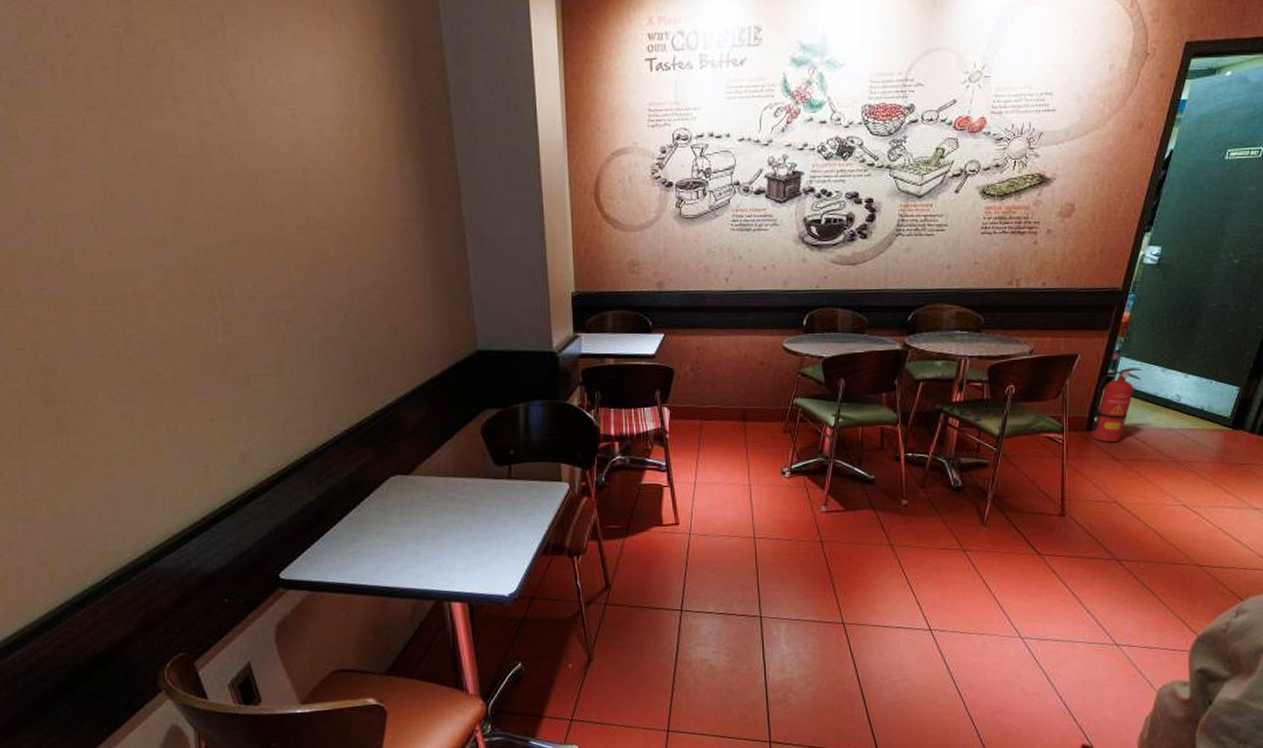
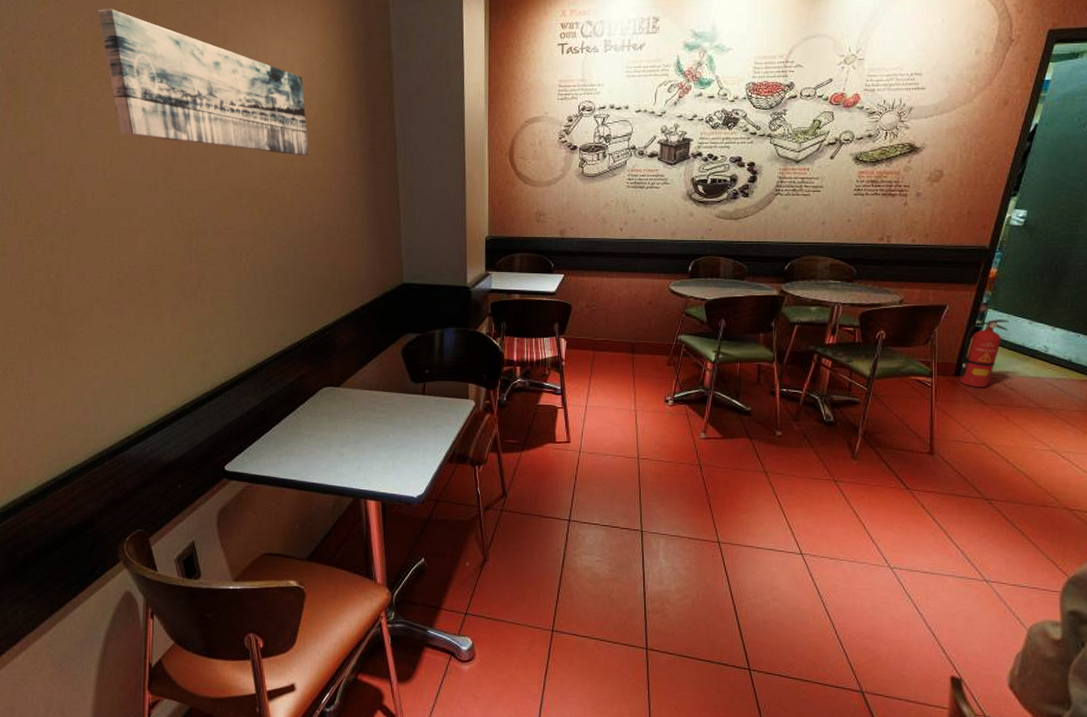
wall art: none [66,13,353,199] -> present [98,9,309,155]

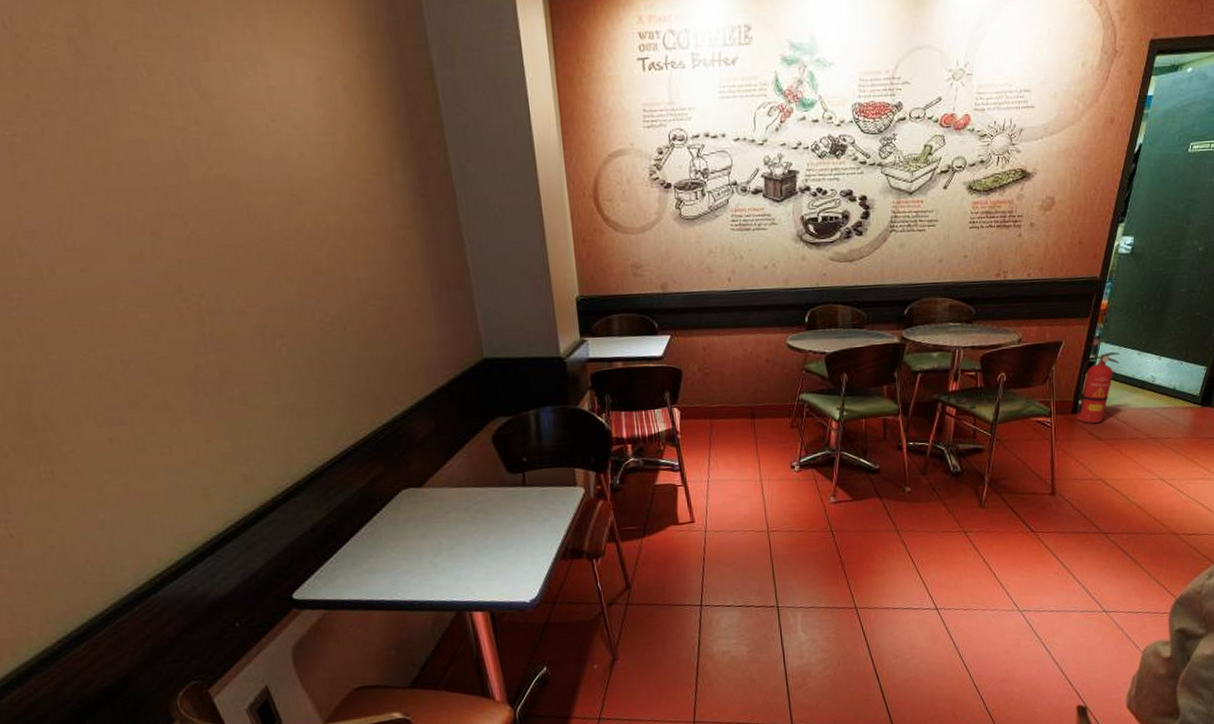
wall art: present [98,9,309,155] -> none [12,11,343,207]

